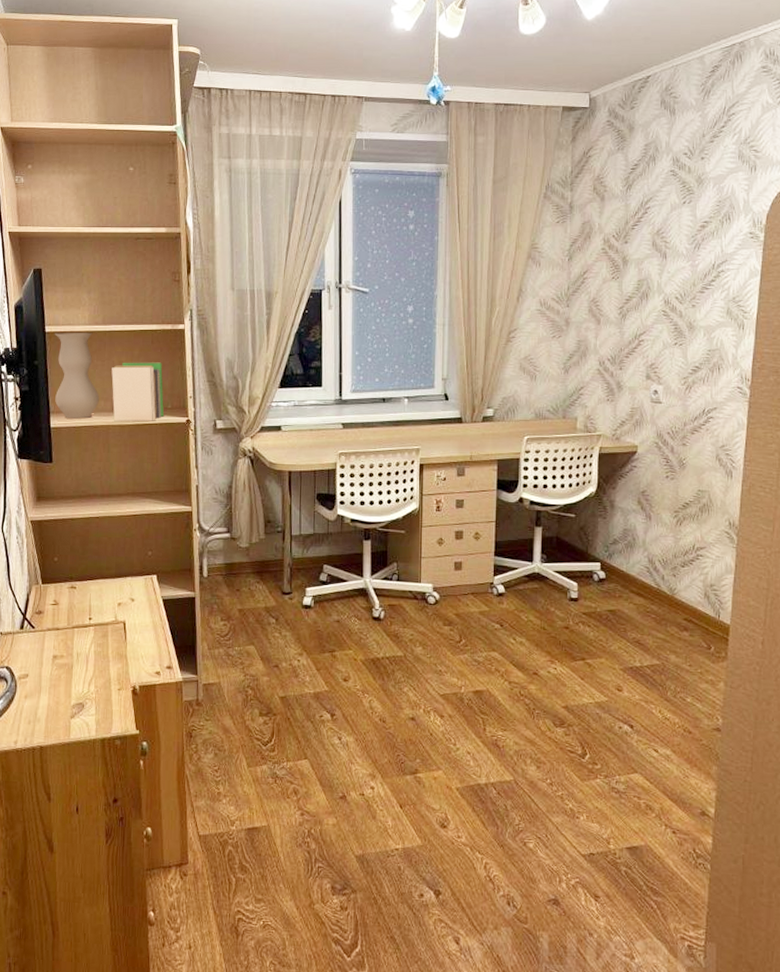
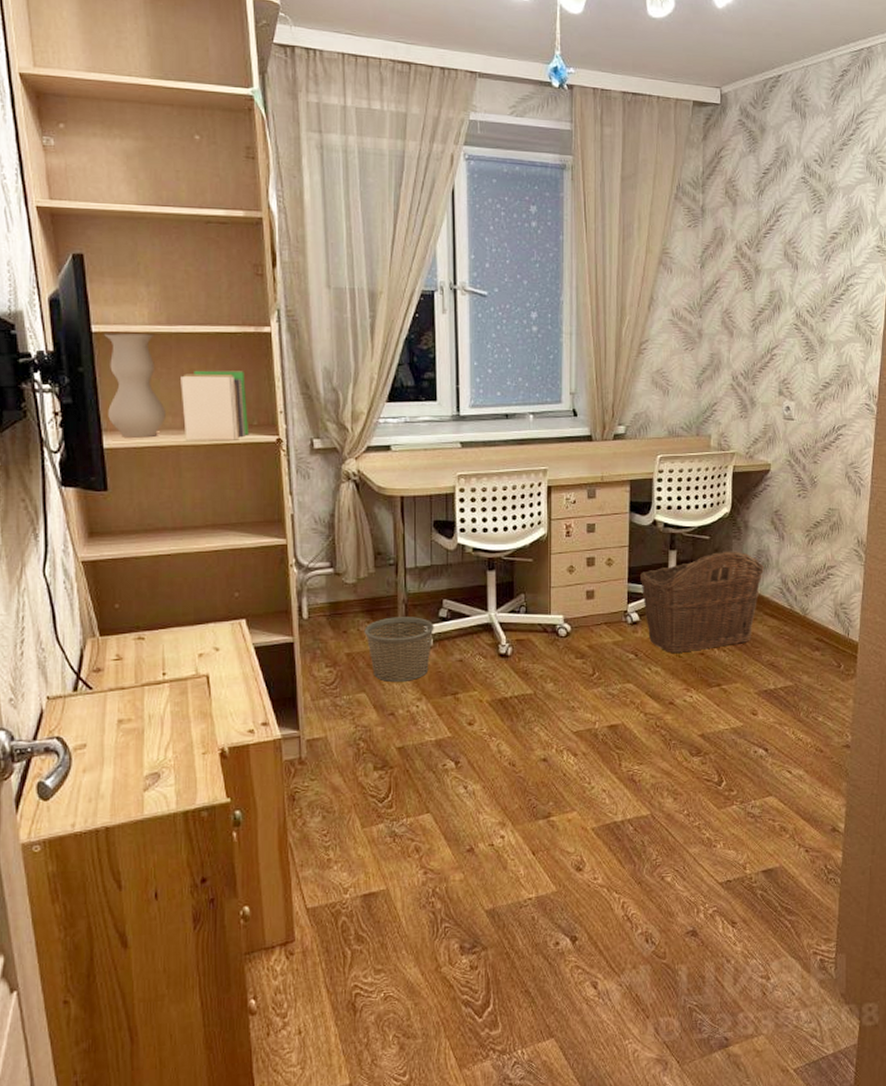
basket: none [254,579,315,637] -> present [364,617,434,682]
wicker basket: none [506,529,630,626] -> present [640,551,764,653]

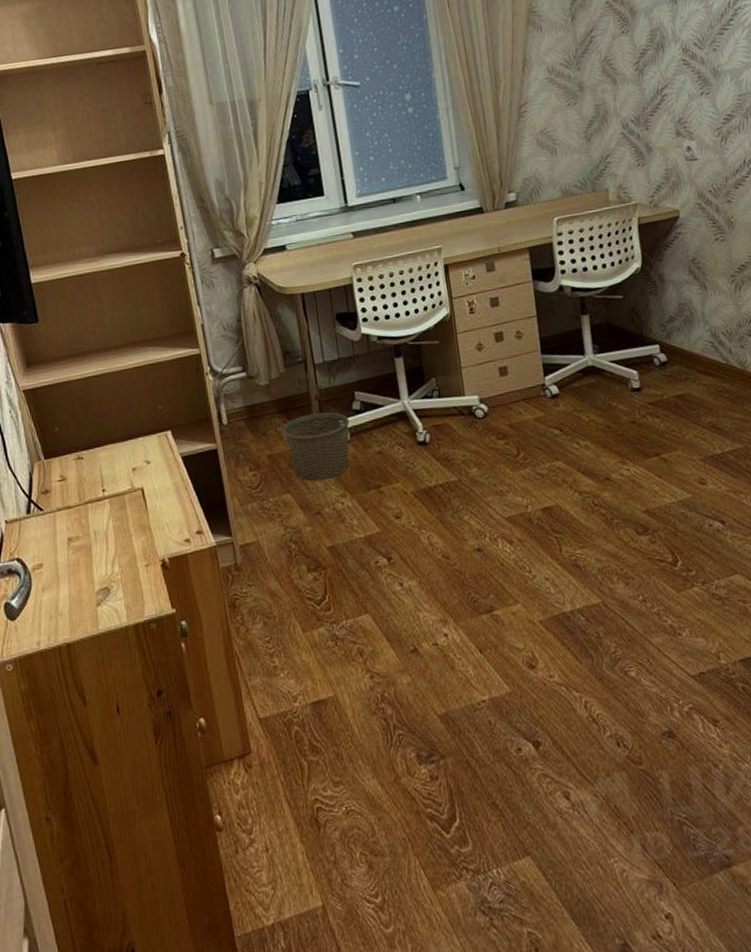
vase: present [103,332,166,438] -> none [21,172,81,271]
books: present [181,370,248,441] -> none [90,194,155,267]
wicker basket: present [640,551,764,653] -> none [553,307,689,425]

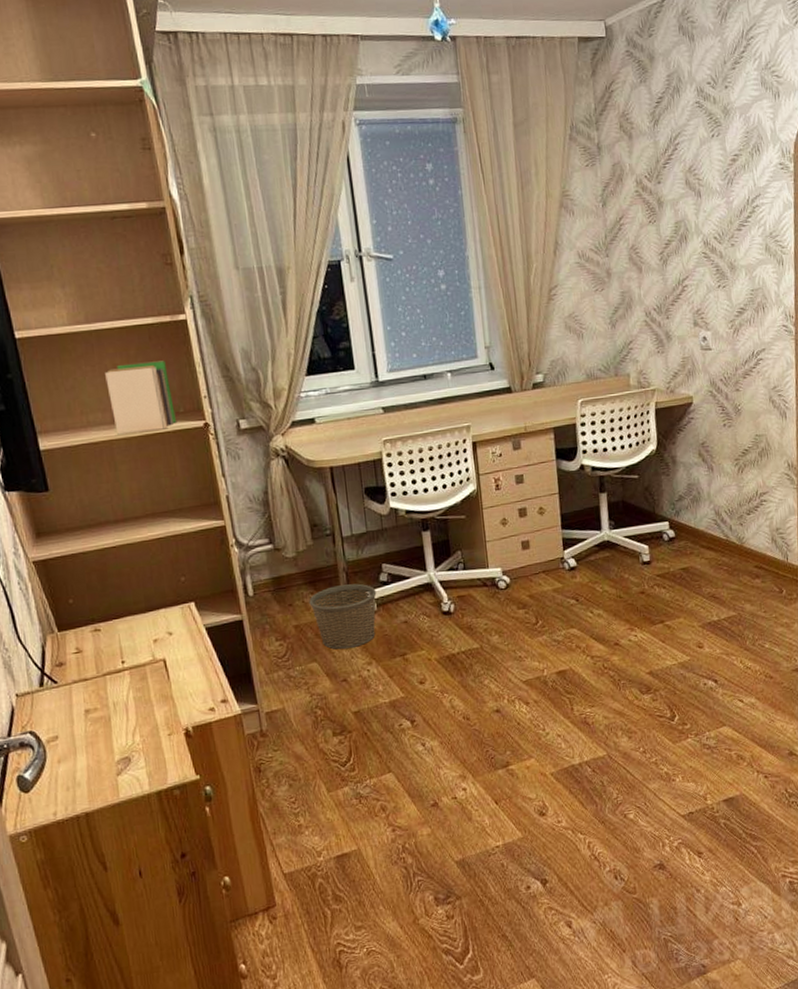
books: none [90,194,155,267] -> present [105,360,176,435]

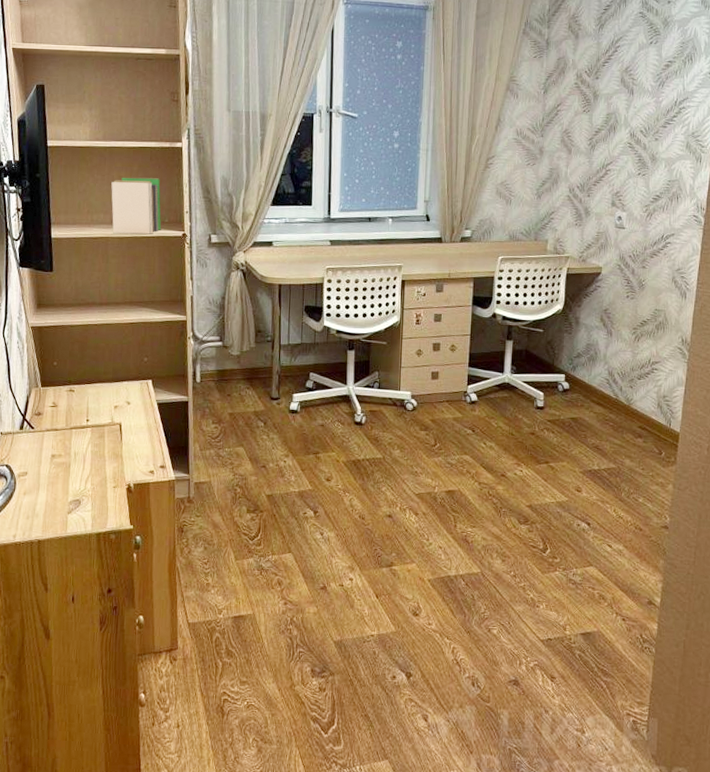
basket: present [309,583,377,649] -> none [244,385,302,440]

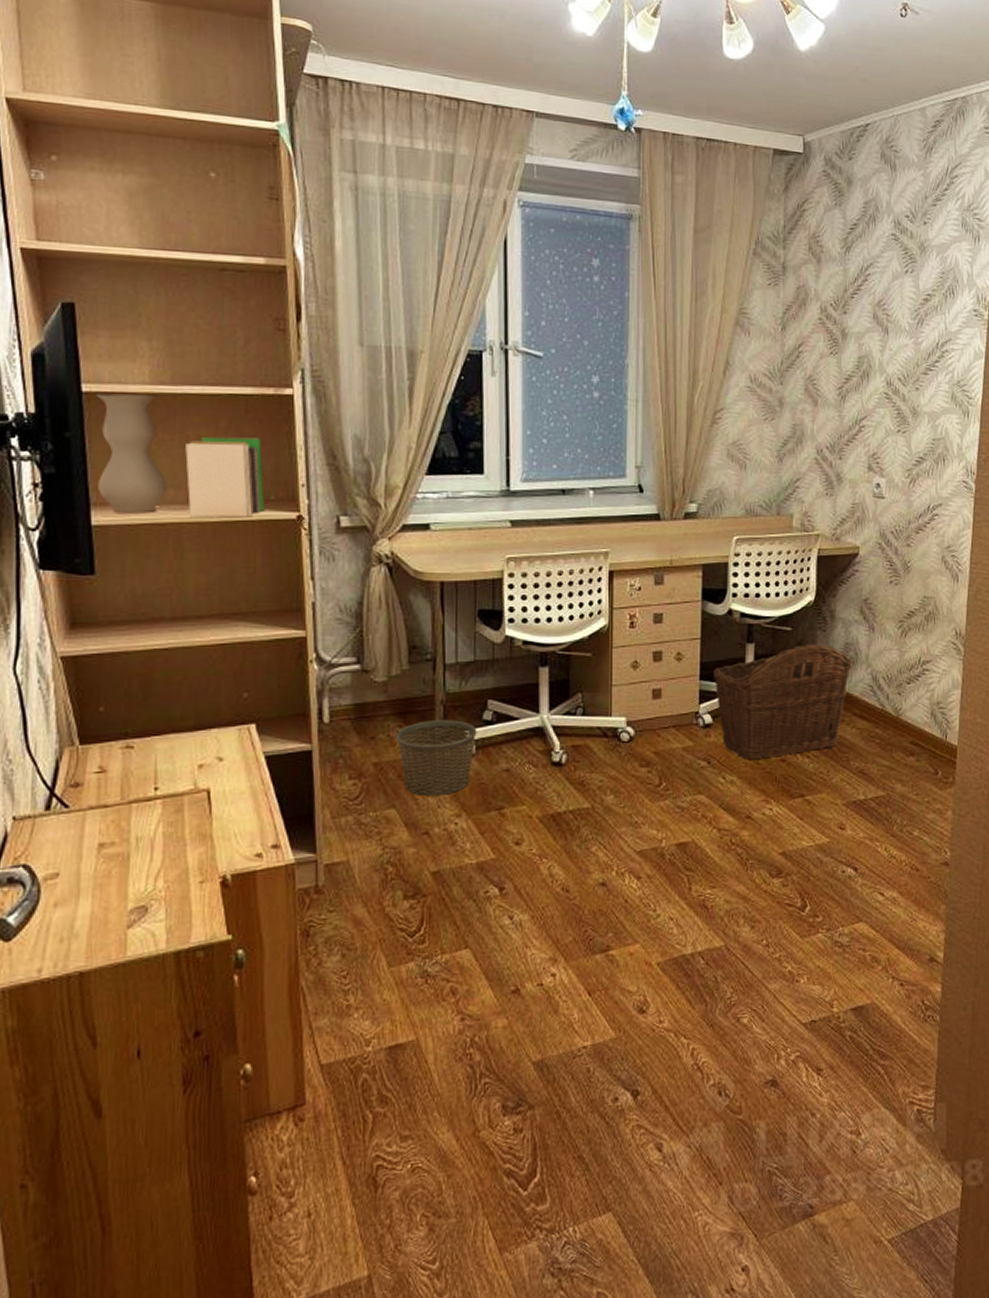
vase: none [55,146,99,230] -> present [95,392,167,514]
basket: none [244,385,302,440] -> present [395,720,477,795]
wicker basket: none [479,343,592,431] -> present [714,644,852,759]

